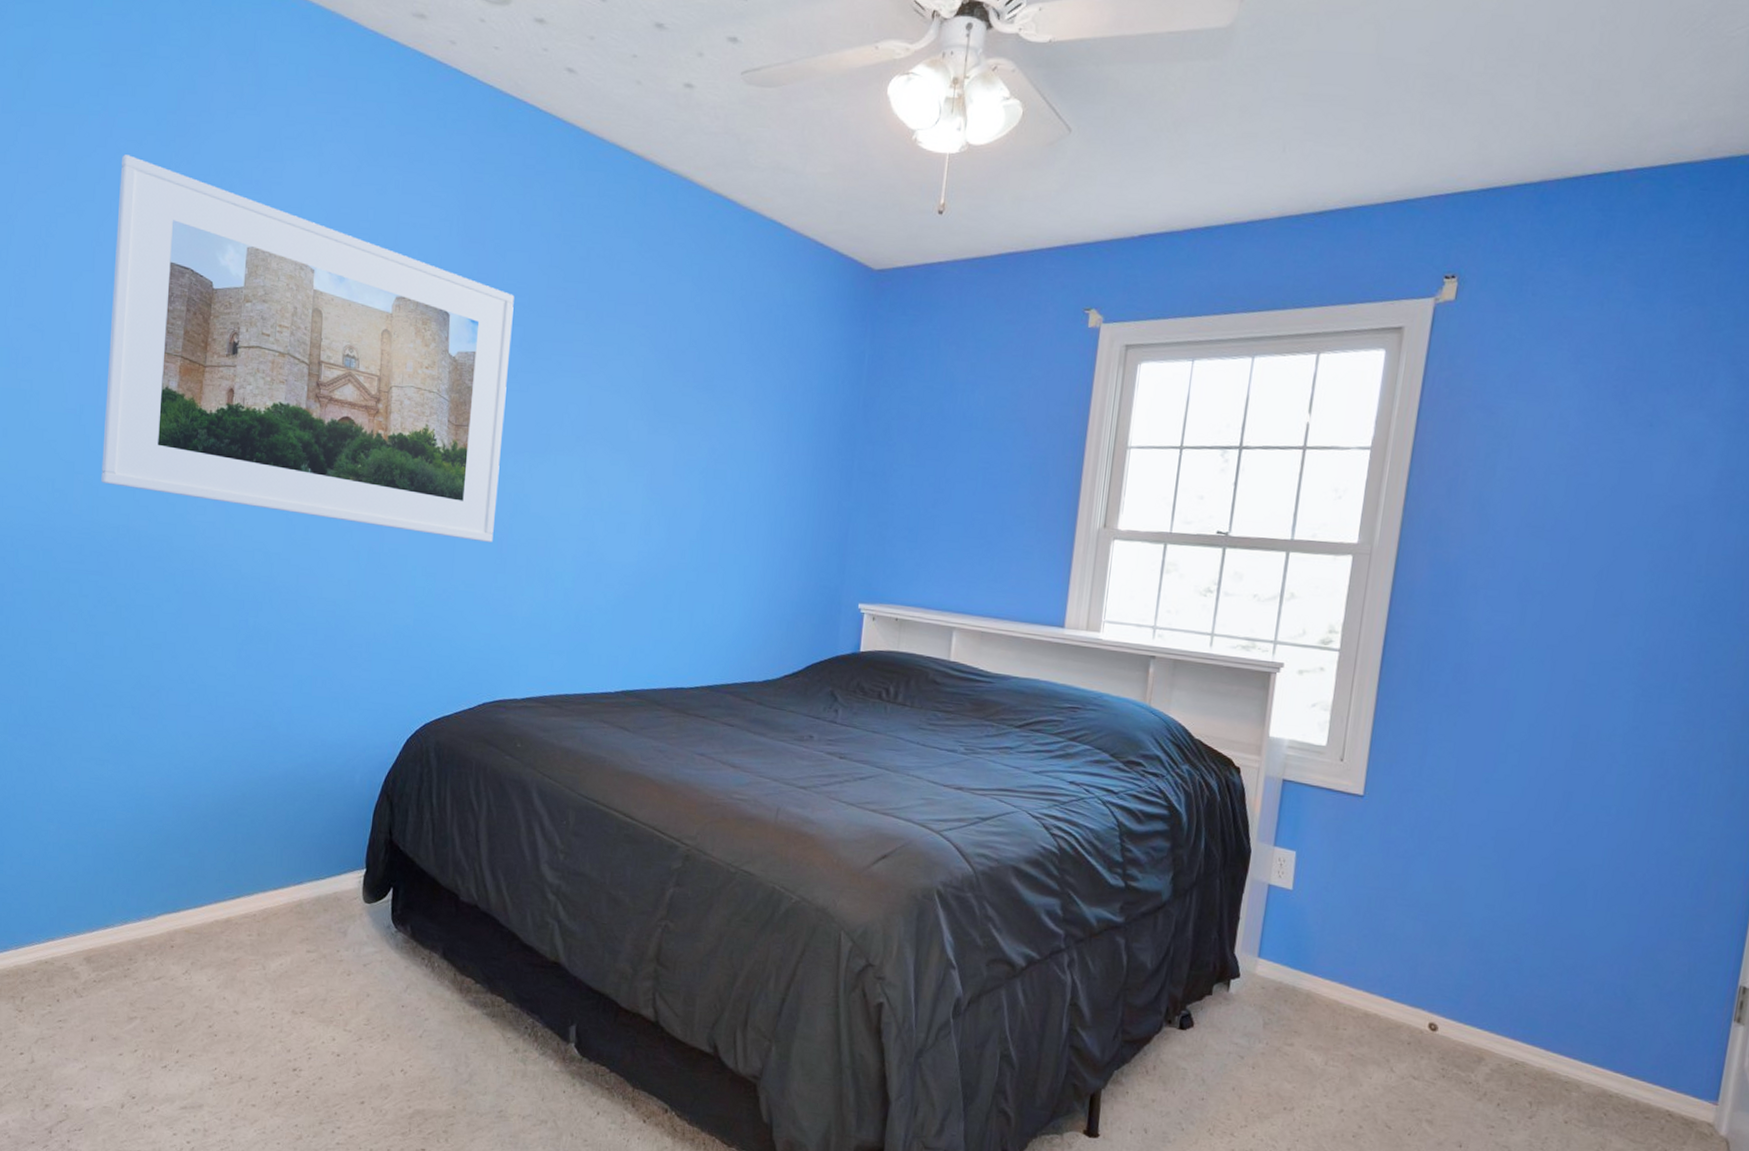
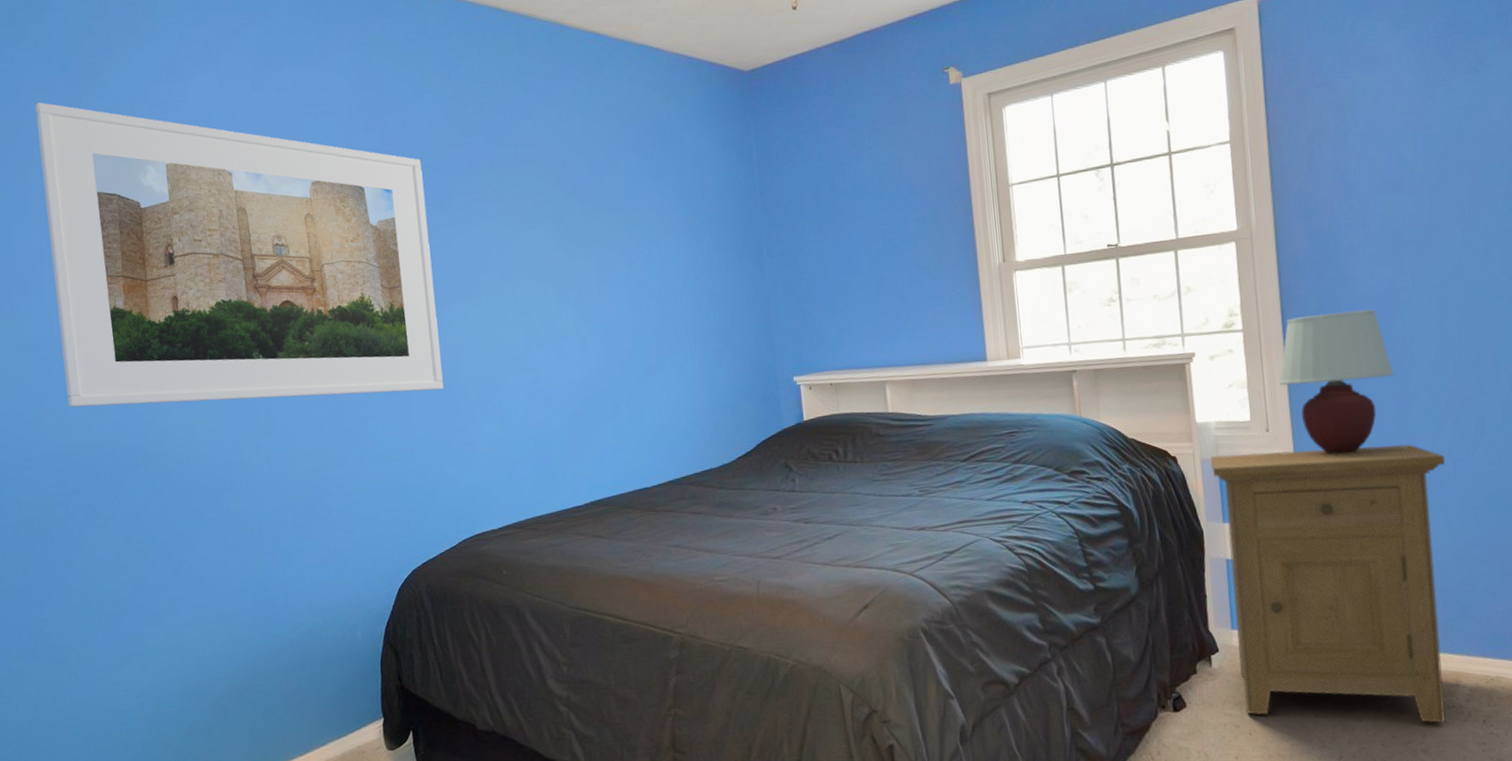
nightstand: none [1254,775,1521,1097] -> present [1210,444,1446,723]
table lamp: none [1365,648,1488,801] -> present [1279,309,1394,454]

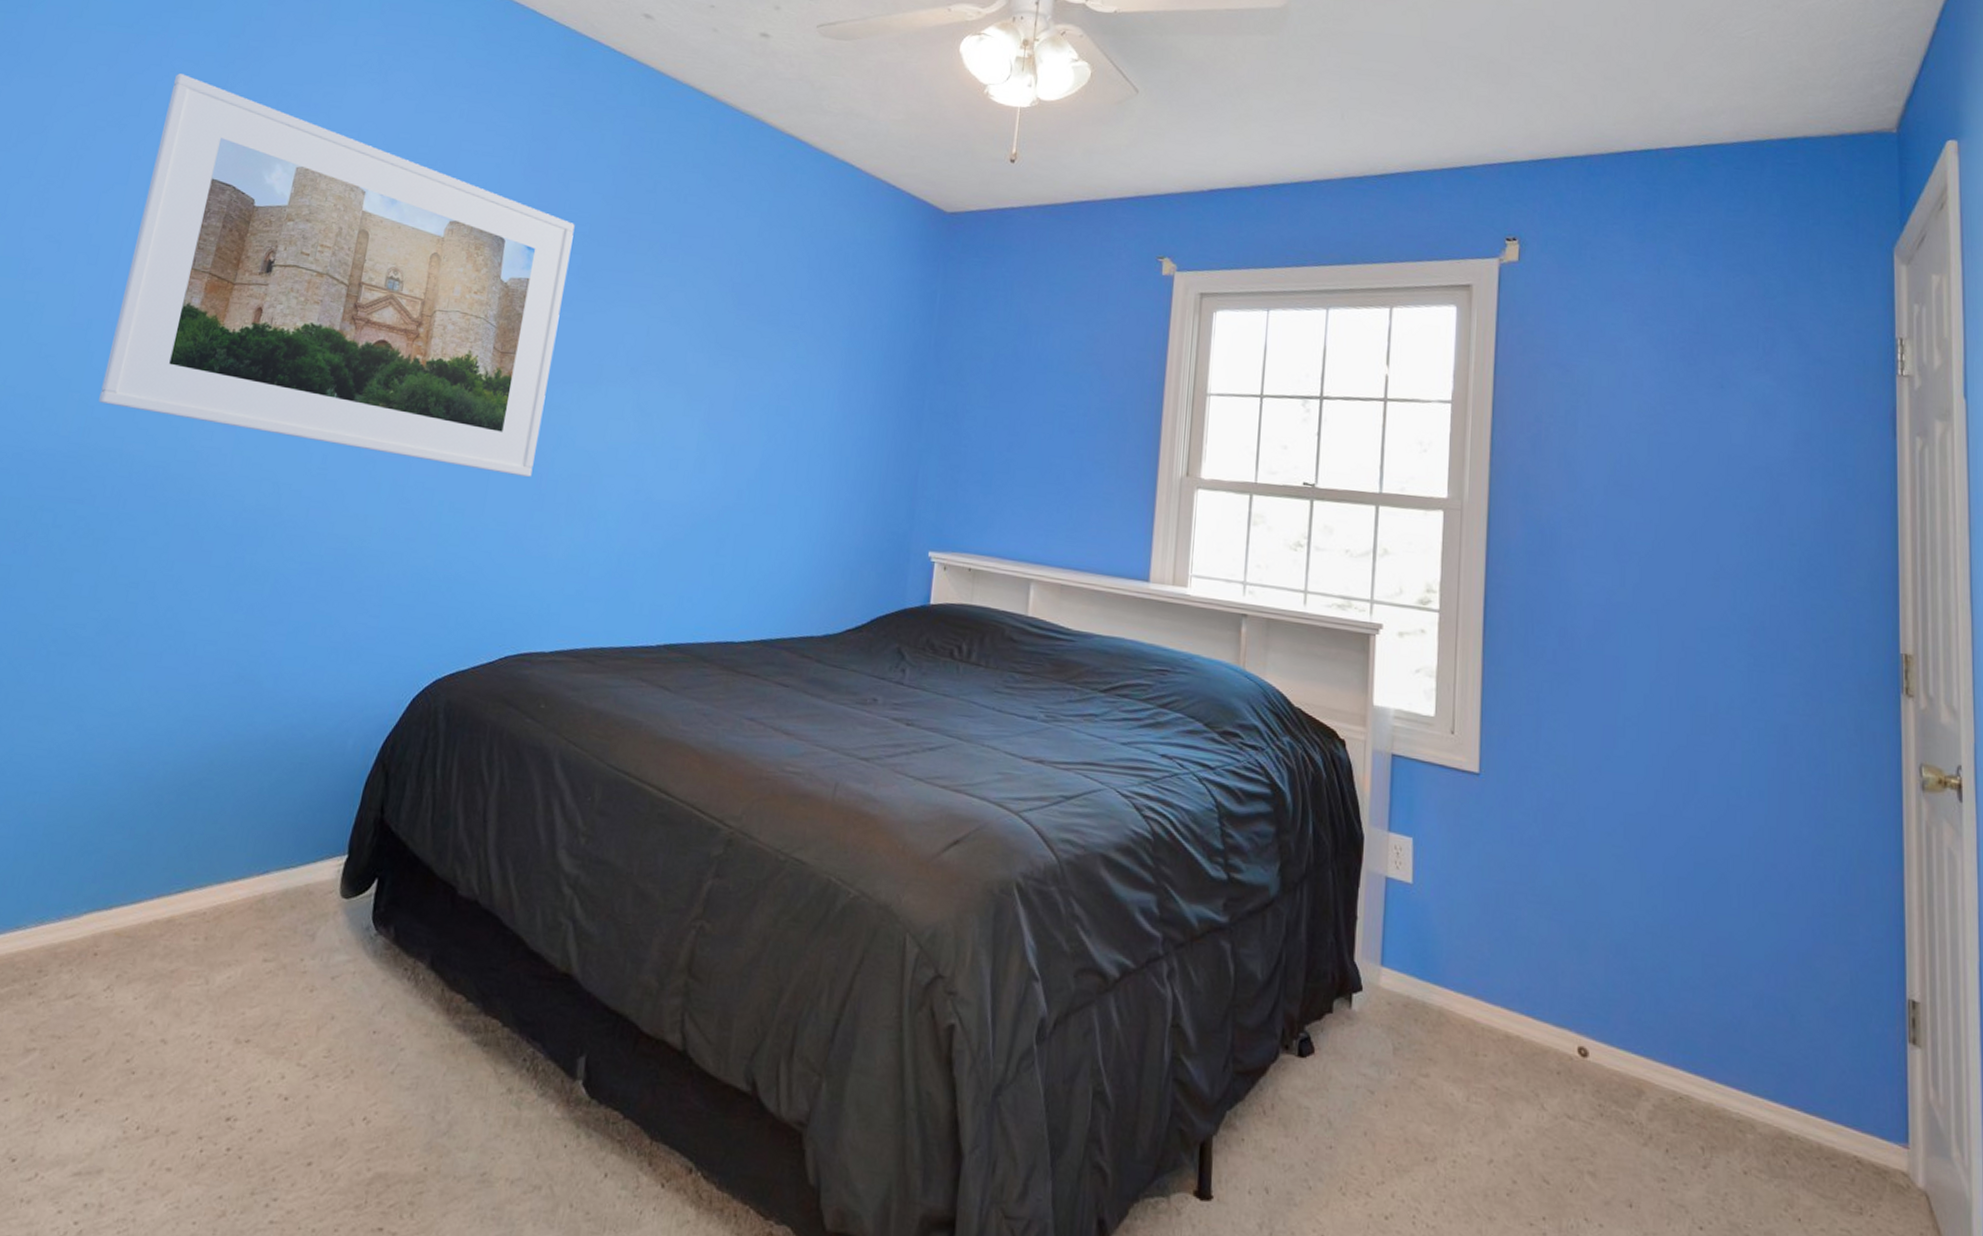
nightstand: present [1210,444,1446,723] -> none [1382,749,1649,1141]
table lamp: present [1279,309,1394,454] -> none [1472,609,1602,780]

